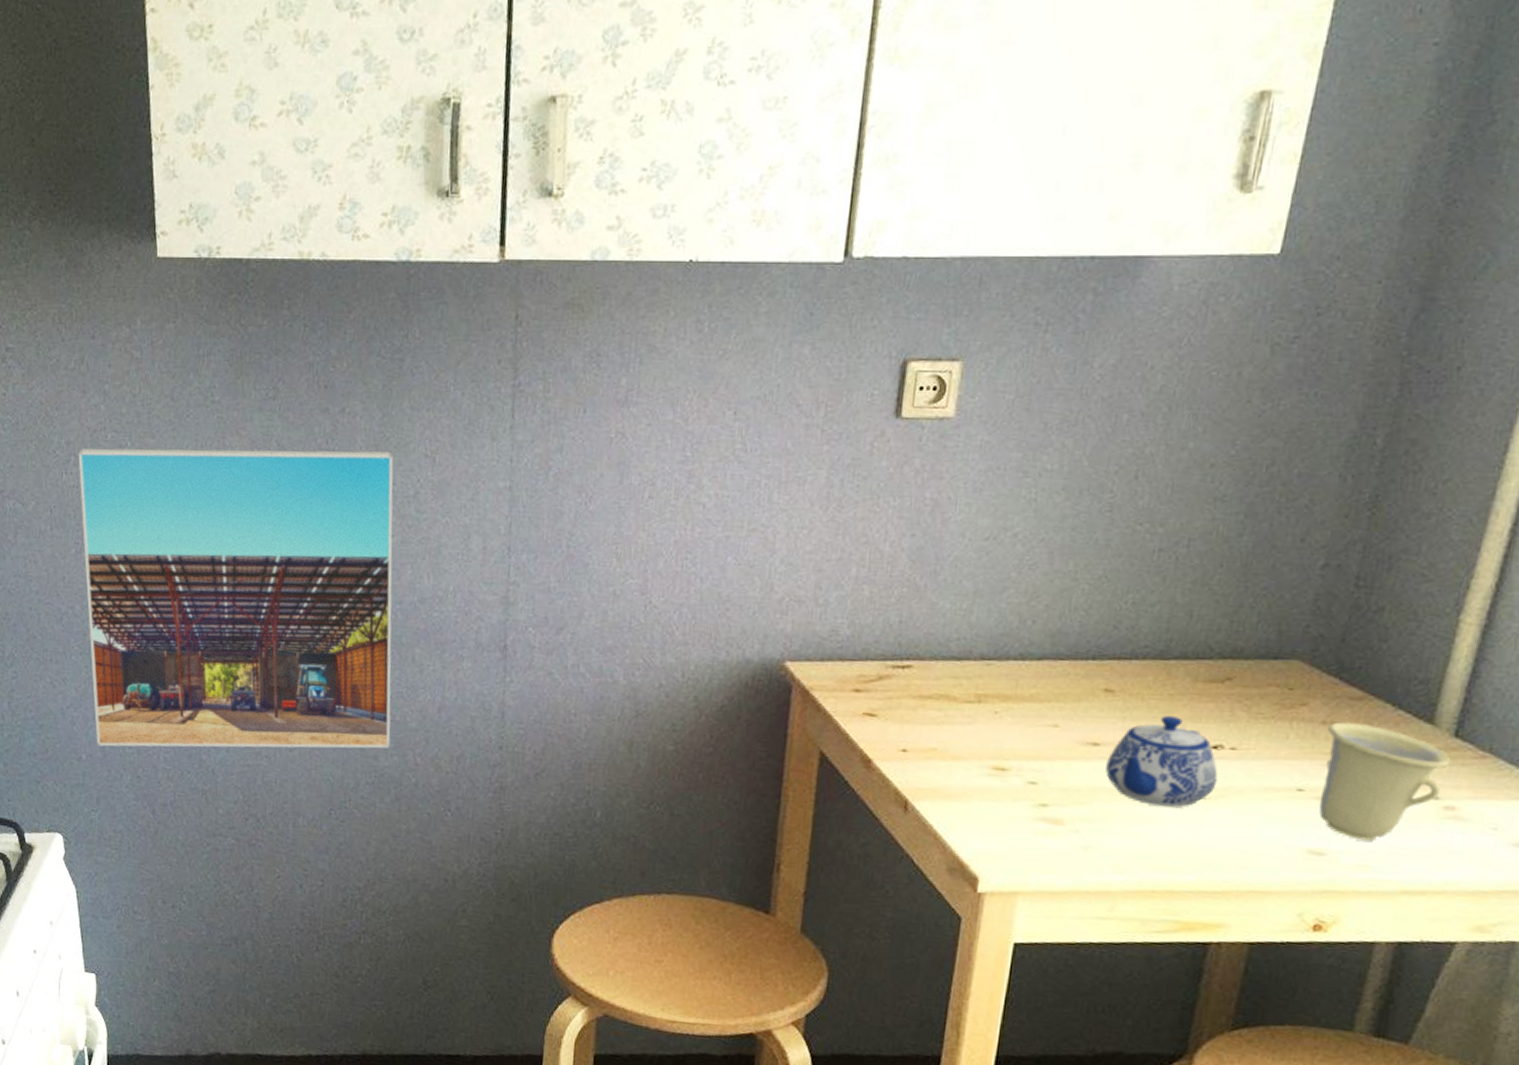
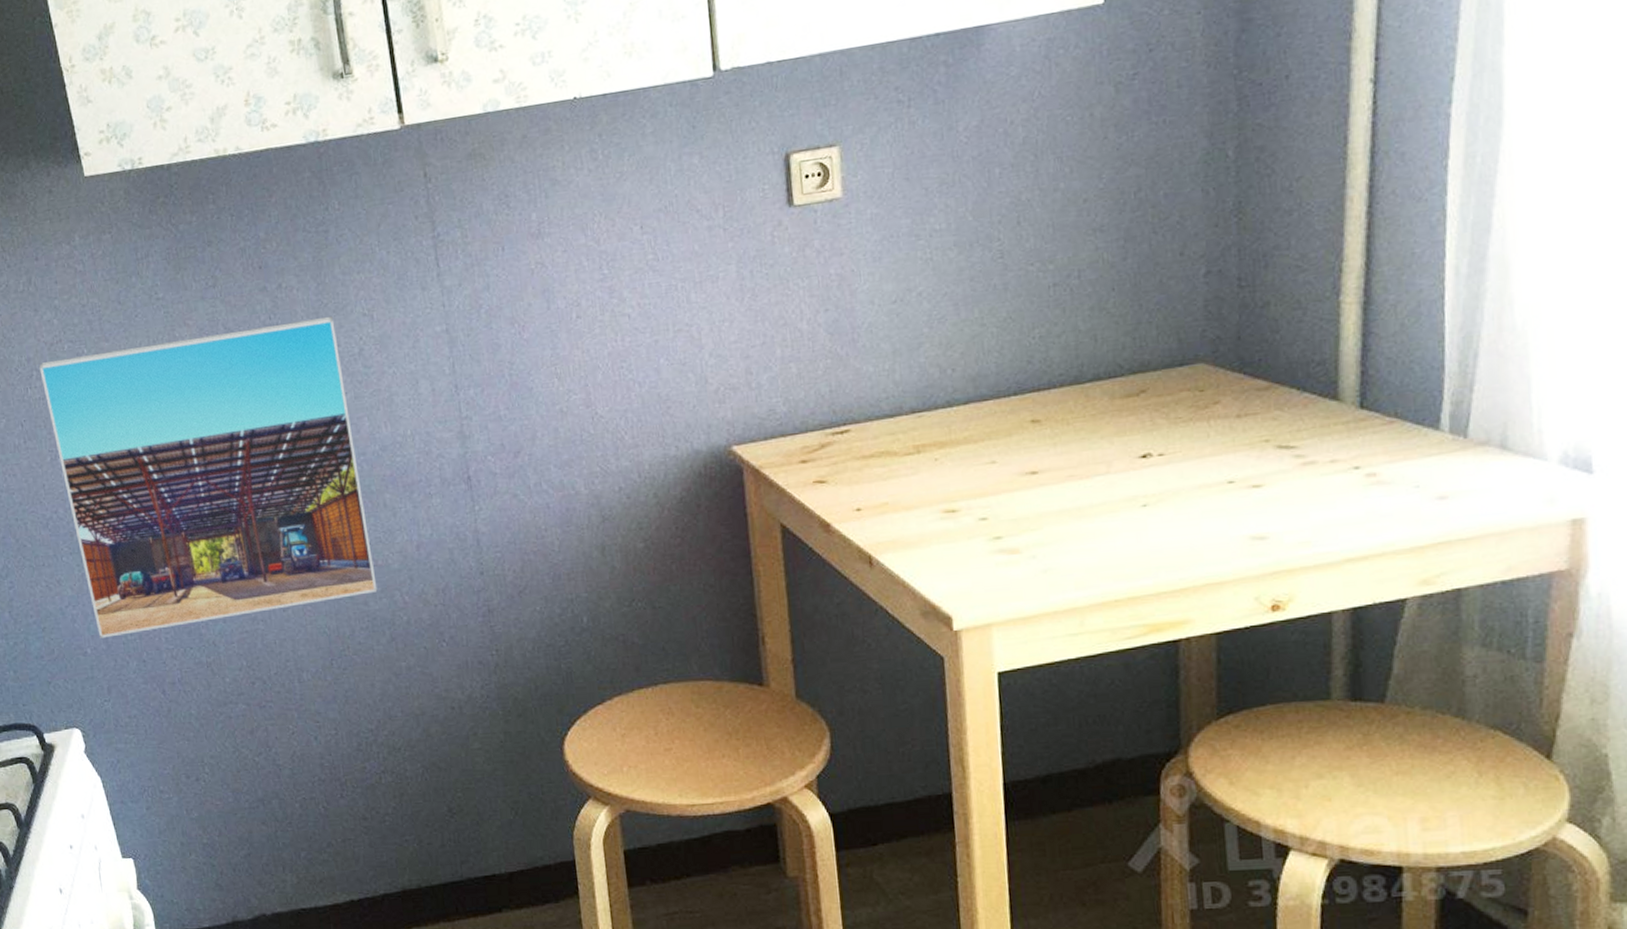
teapot: present [1105,716,1218,807] -> none [1047,434,1153,520]
cup: present [1319,721,1450,841] -> none [1243,411,1361,519]

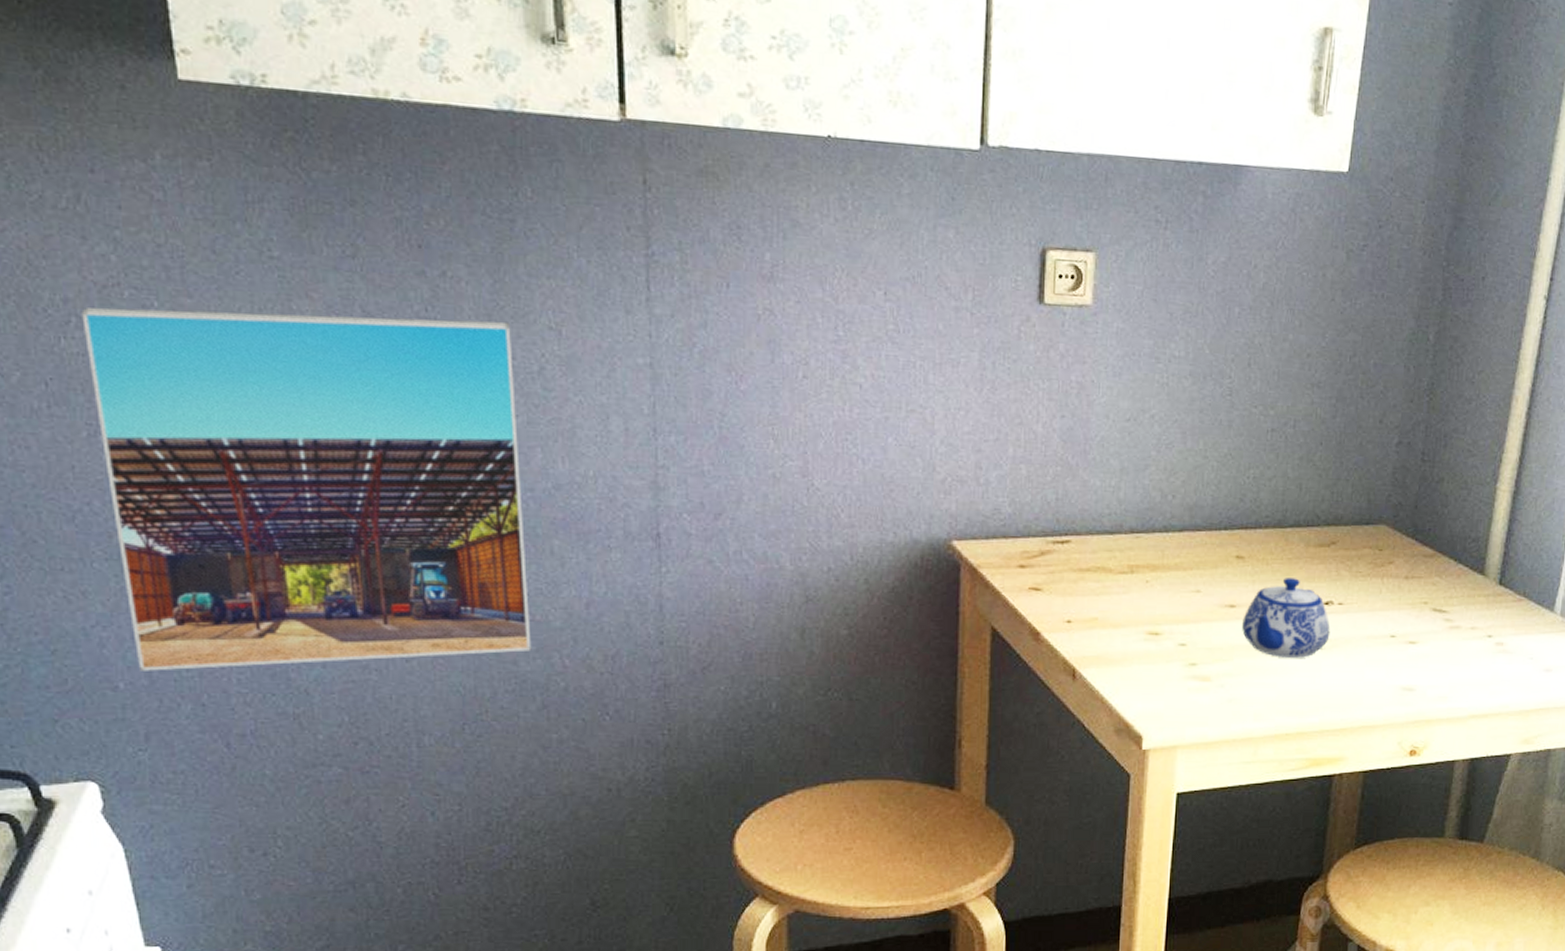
teapot: none [1047,434,1153,520] -> present [1242,578,1331,658]

